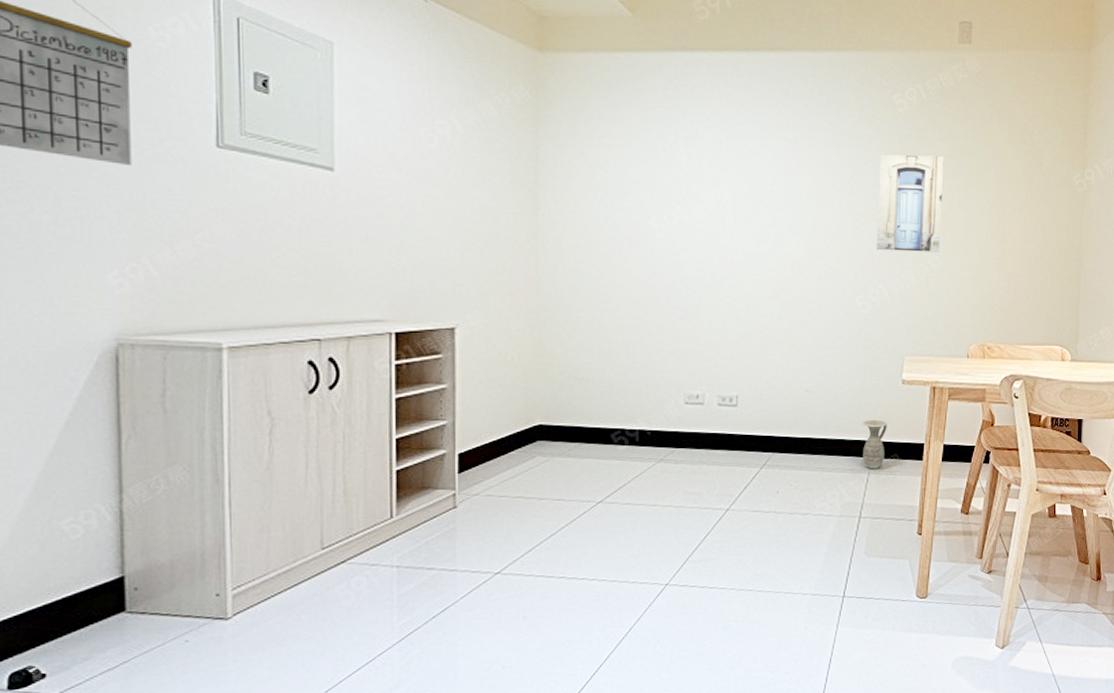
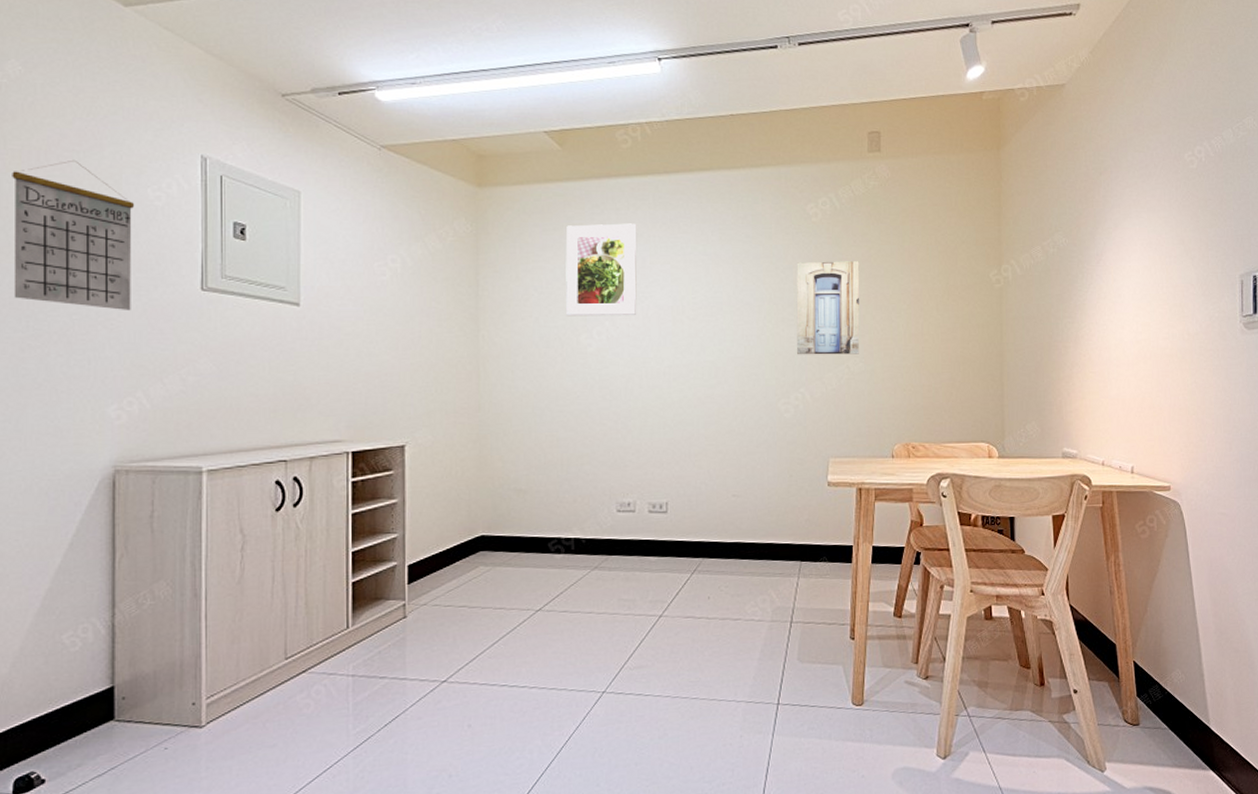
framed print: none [635,100,713,200] -> present [565,223,637,317]
ceramic jug: present [862,419,887,470] -> none [790,522,815,573]

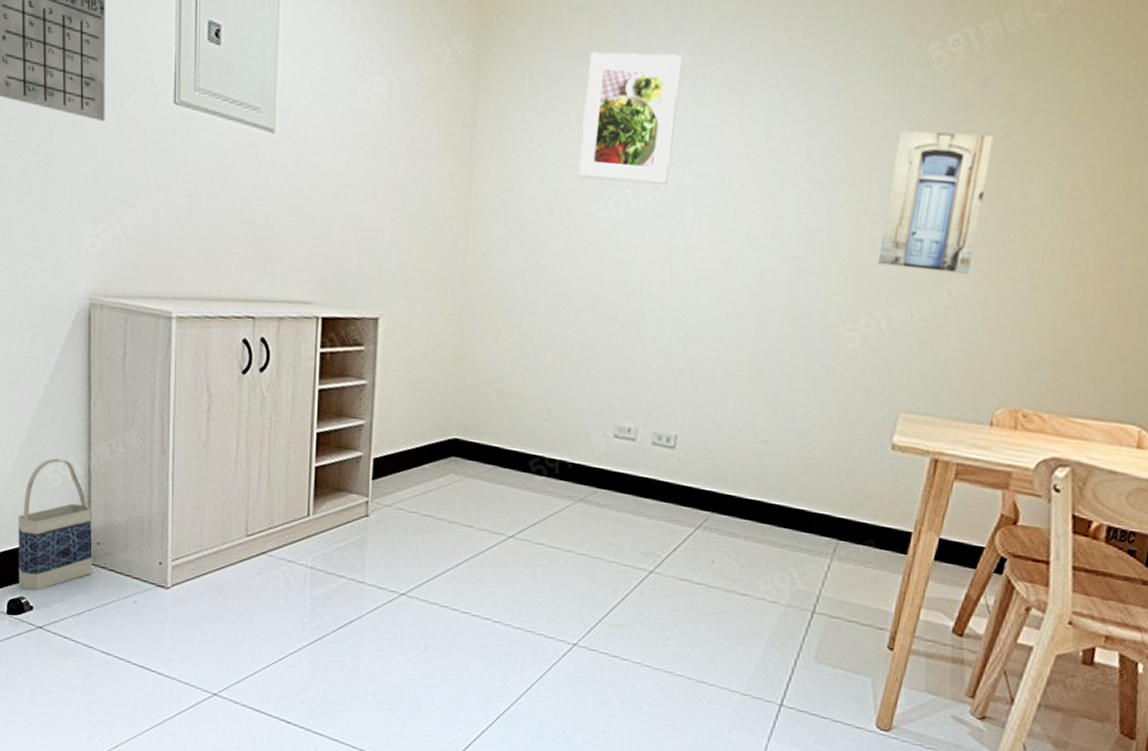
bag: none [29,621,117,764] -> present [18,458,93,590]

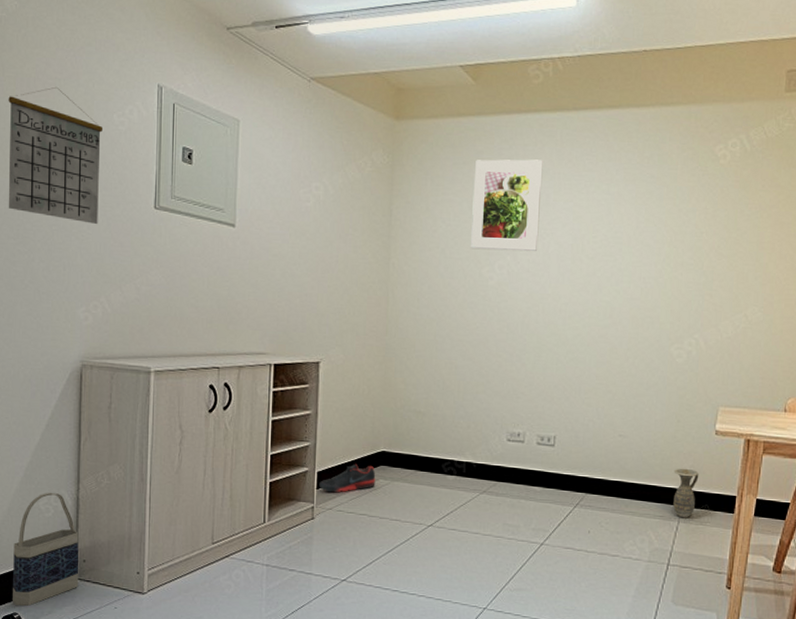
shoe: none [375,451,446,487] -> present [319,463,376,493]
ceramic jug: none [825,489,865,556] -> present [673,468,699,519]
wall art: present [878,130,994,274] -> none [694,205,767,304]

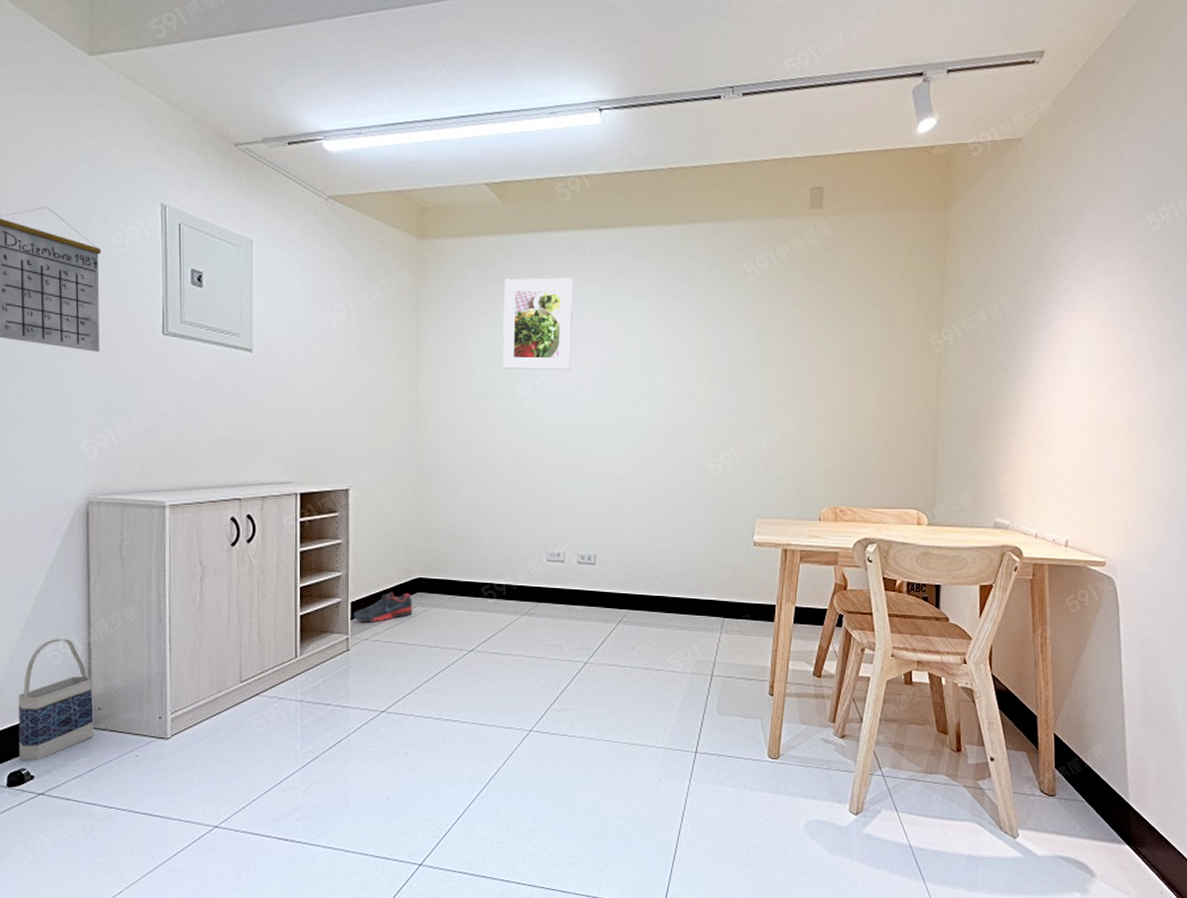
ceramic jug: present [673,468,699,519] -> none [714,580,739,629]

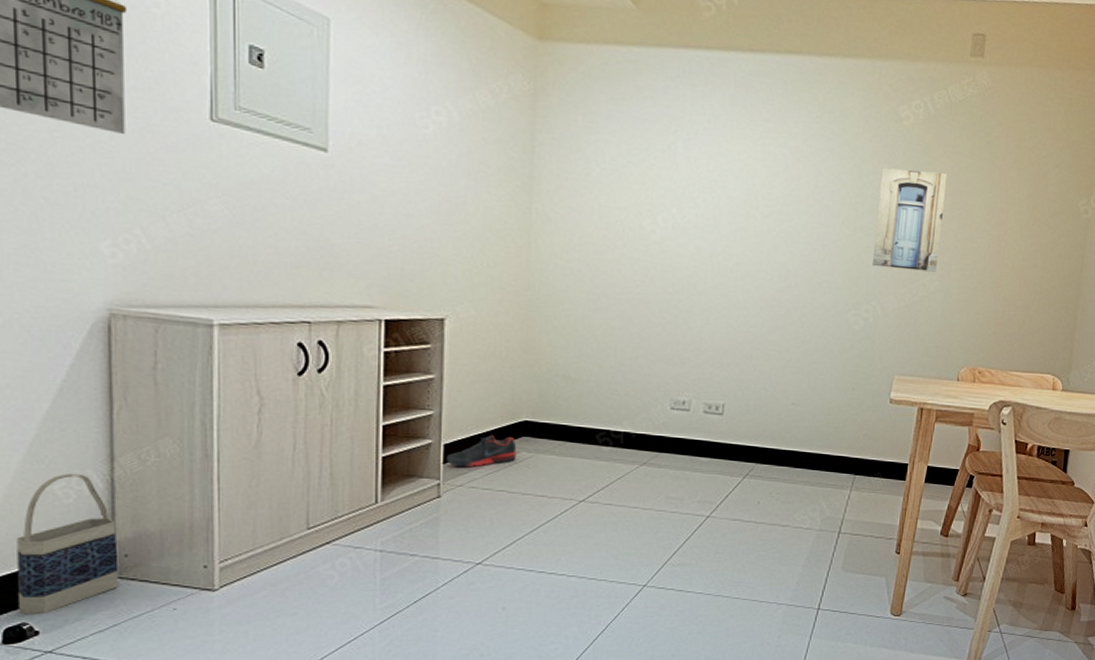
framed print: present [503,277,574,371] -> none [630,96,714,205]
wall art: none [728,320,795,416] -> present [873,167,948,272]

